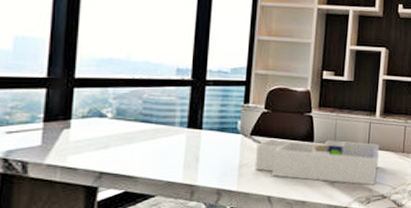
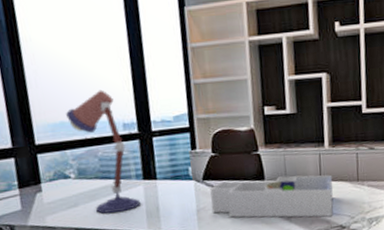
desk lamp: none [117,32,179,160] -> present [66,90,140,214]

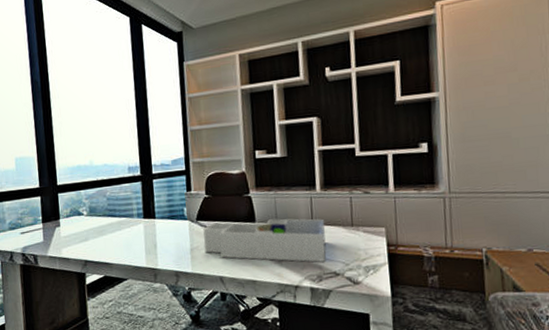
desk lamp: present [66,90,140,214] -> none [82,137,140,249]

